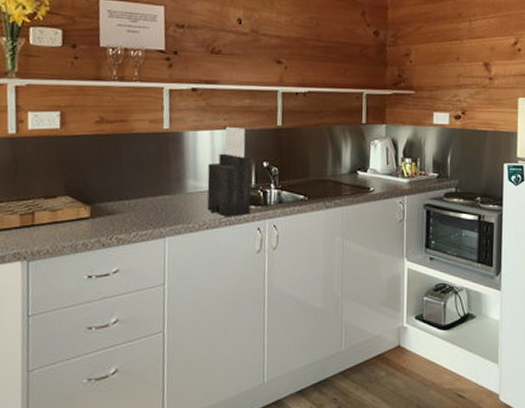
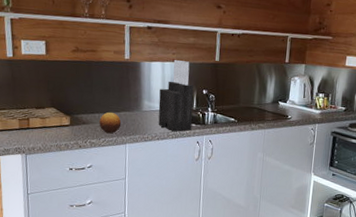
fruit: none [129,196,159,225] -> present [99,112,122,134]

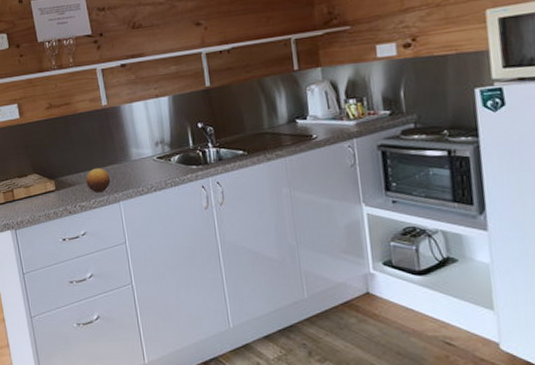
knife block: present [158,60,194,132] -> none [147,94,193,179]

